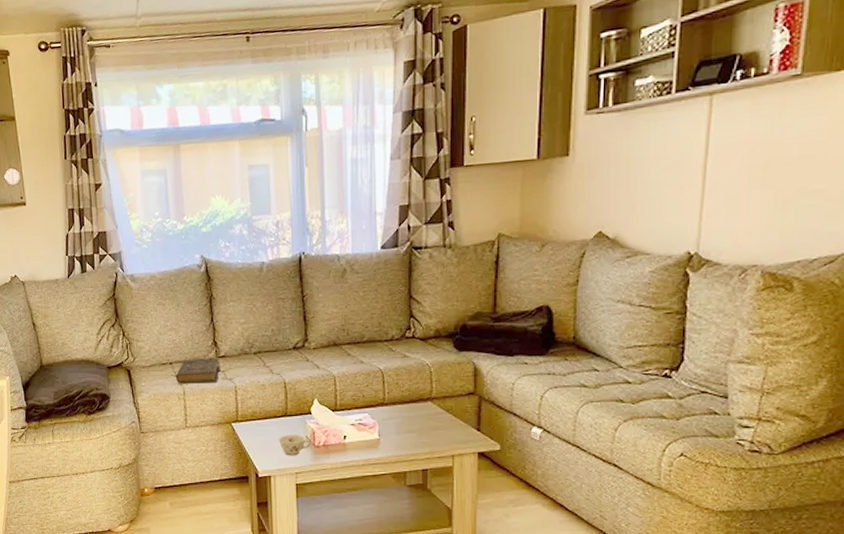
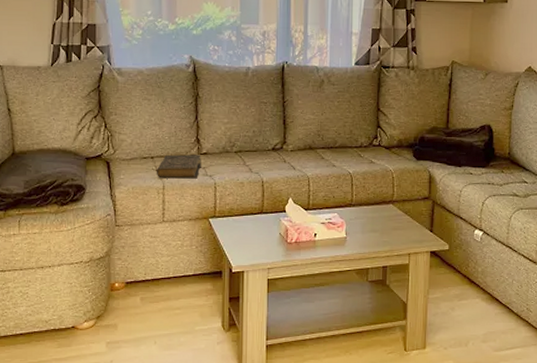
teacup: present [278,434,311,456] -> none [253,230,284,252]

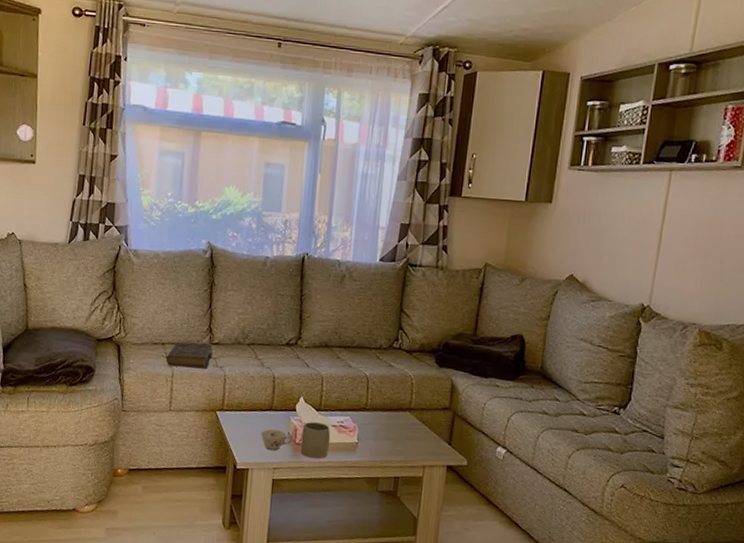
teacup: none [253,230,284,252] -> present [260,428,293,451]
mug: none [292,221,320,256] -> present [300,422,331,459]

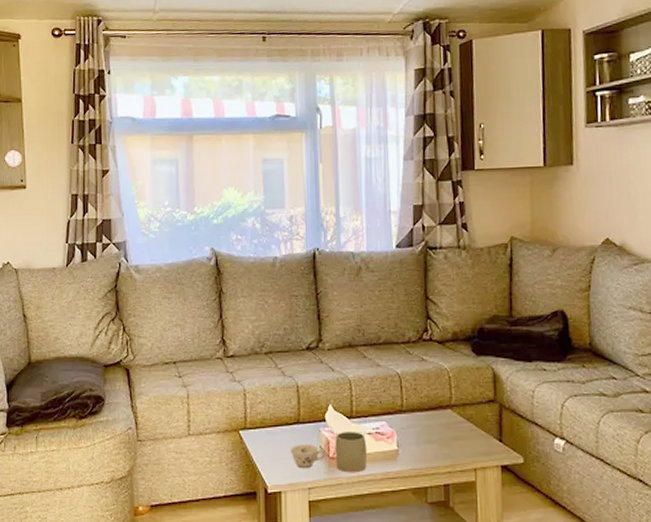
book: present [166,342,213,369] -> none [180,358,228,386]

